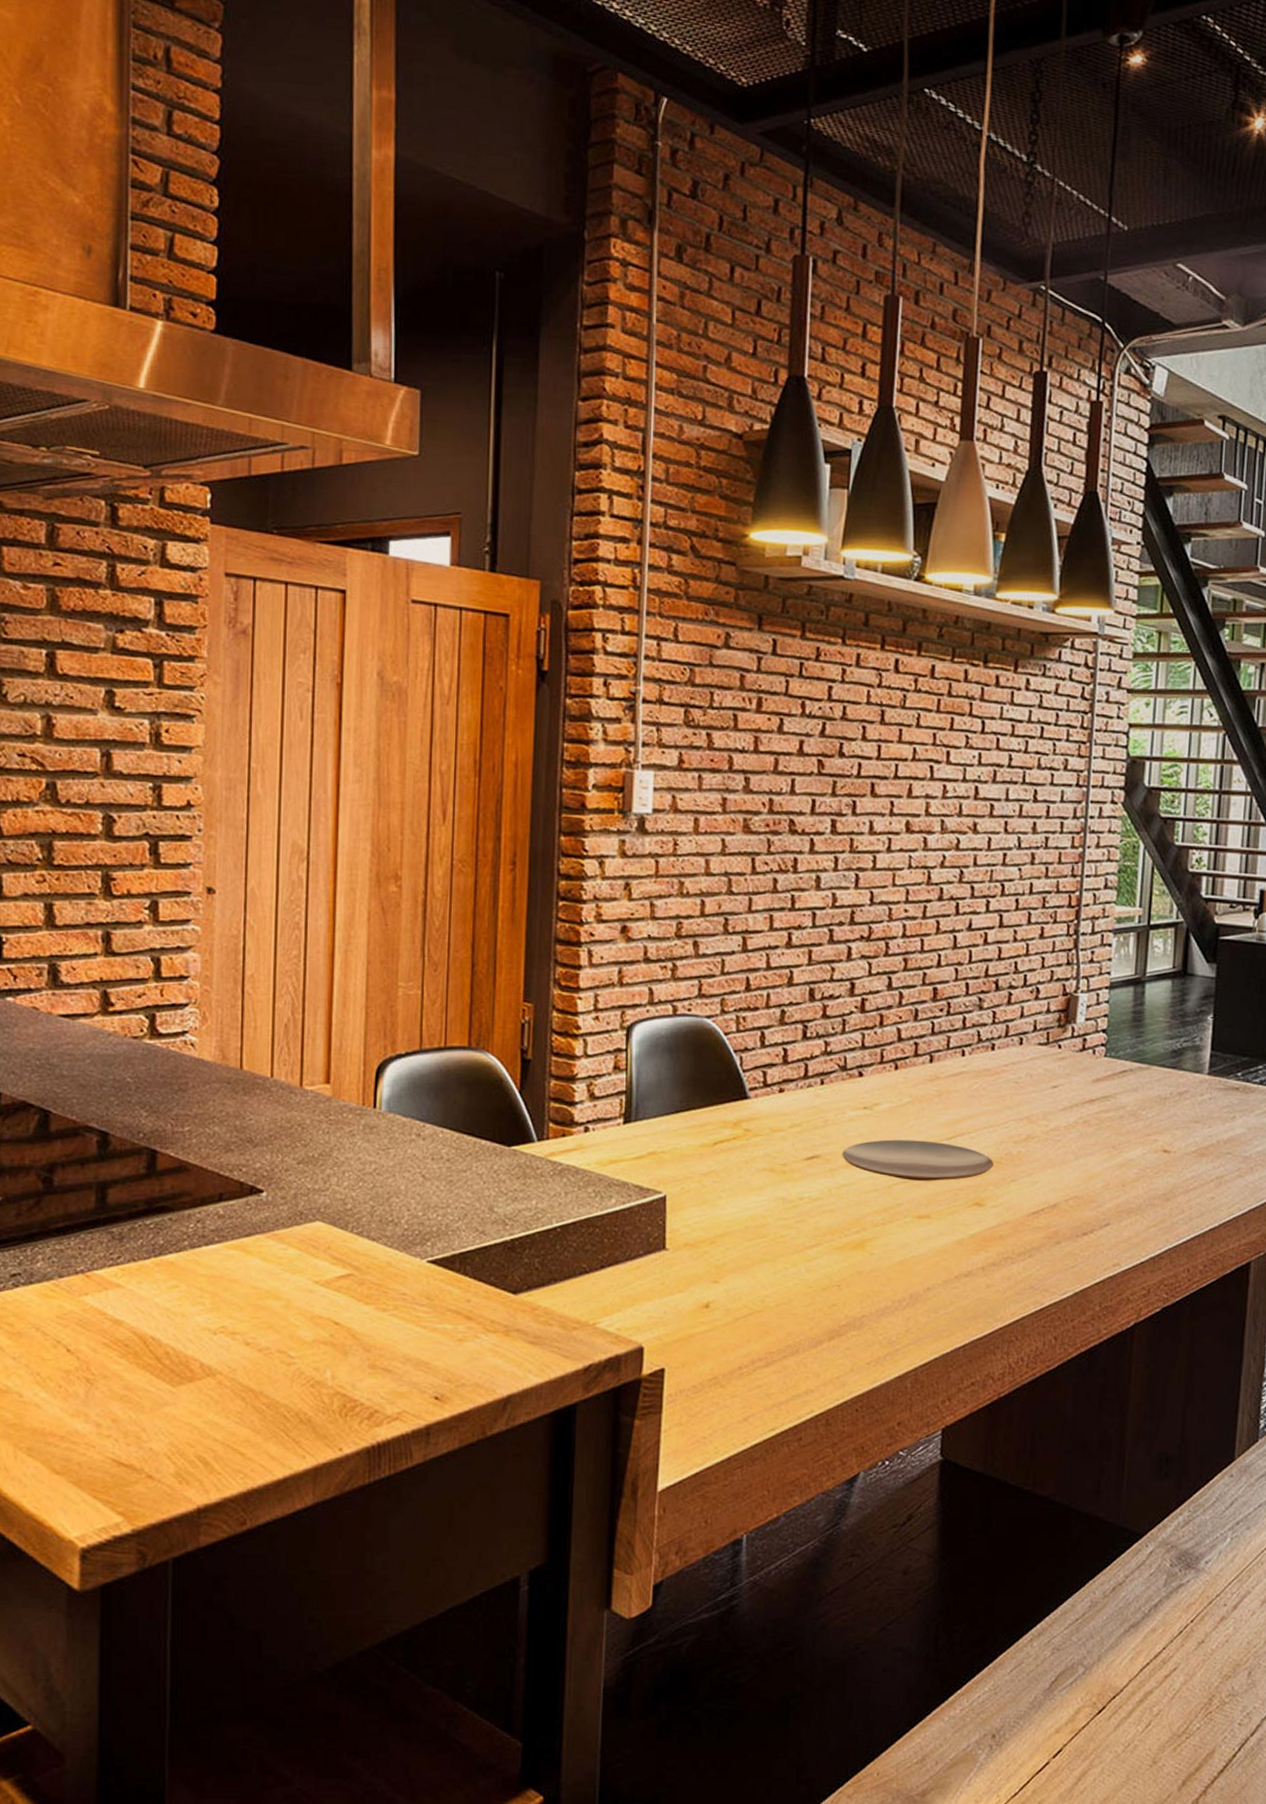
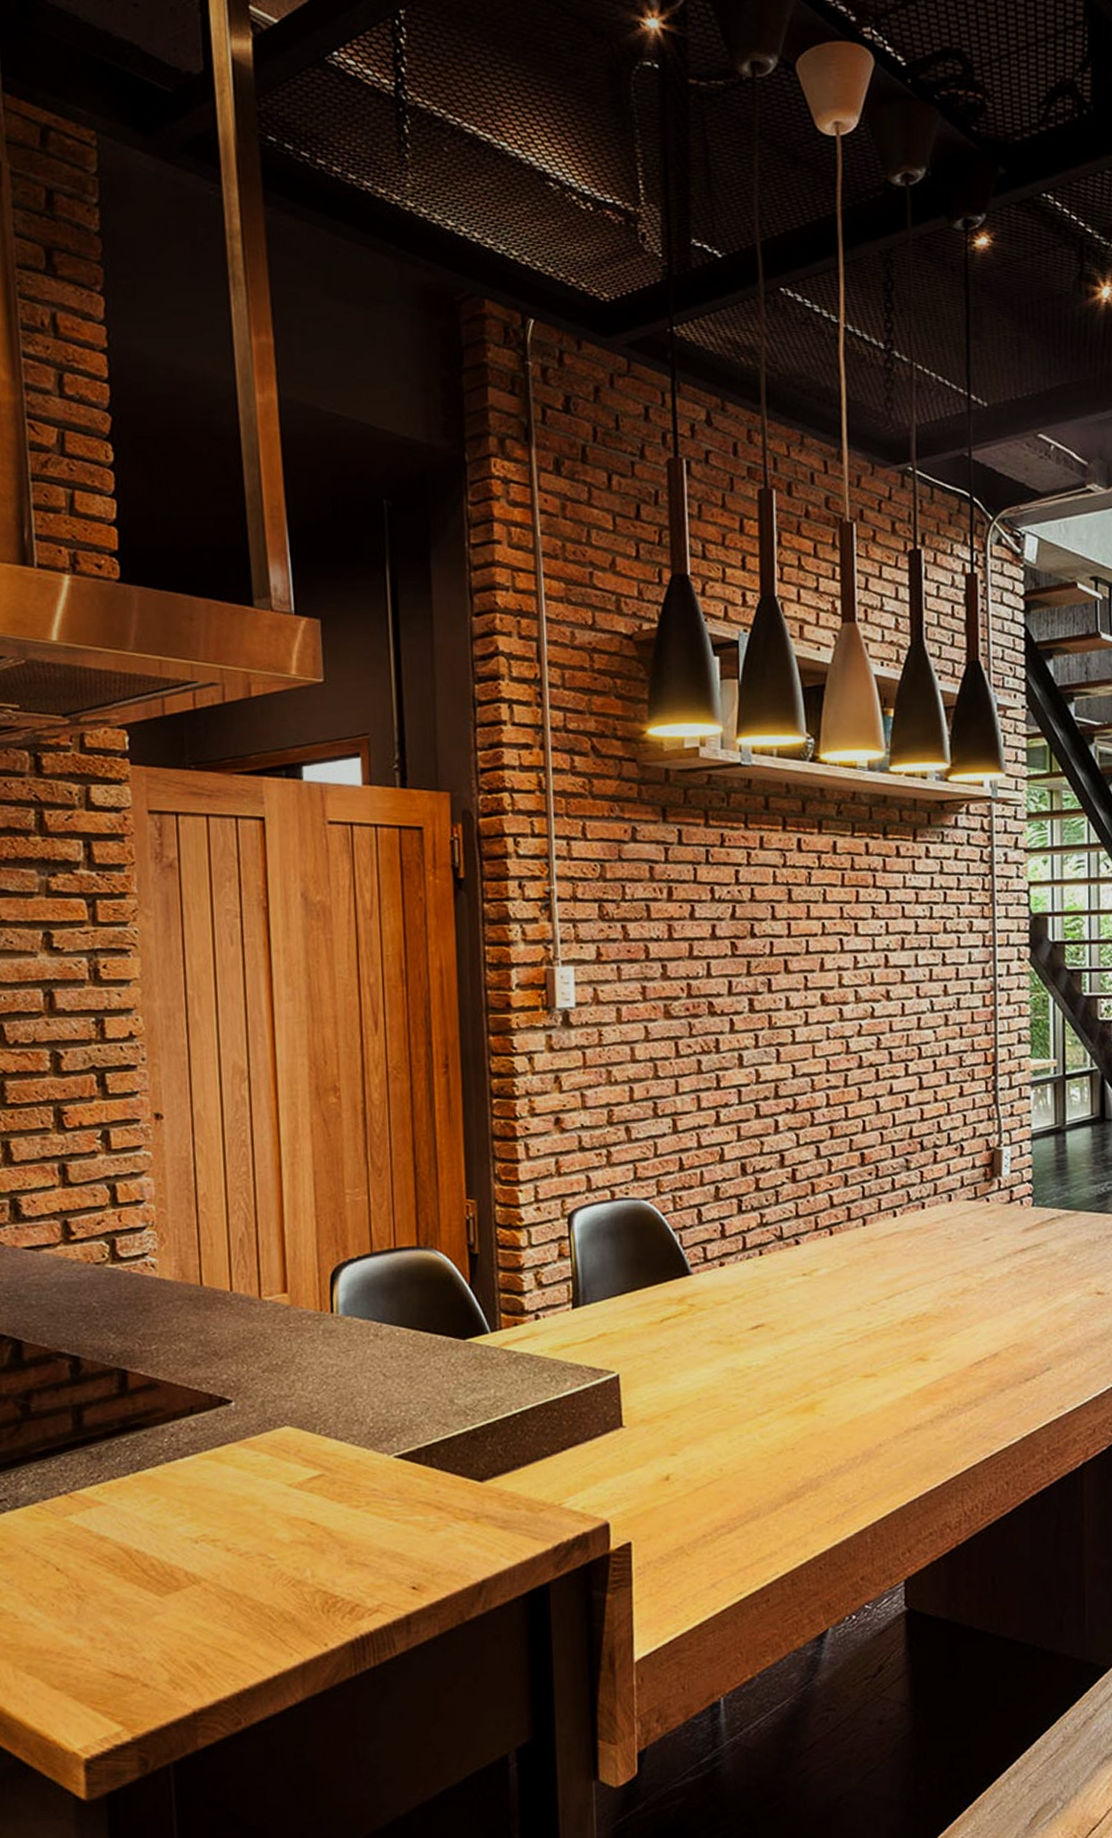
plate: present [842,1139,993,1181] -> none [785,1301,933,1342]

